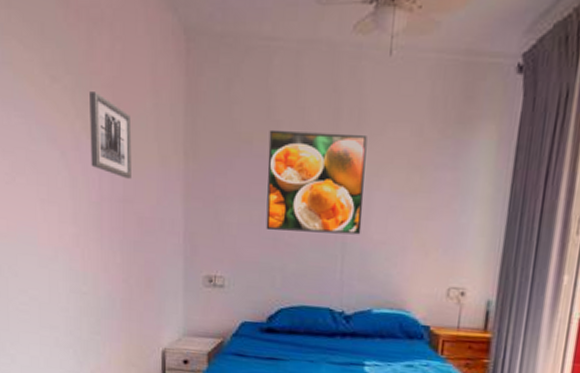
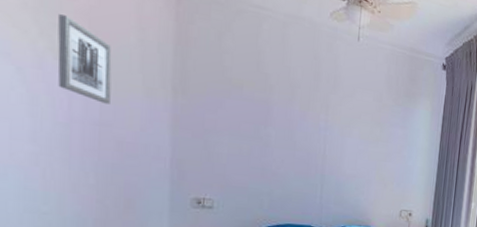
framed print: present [266,129,367,235] -> none [254,80,341,169]

